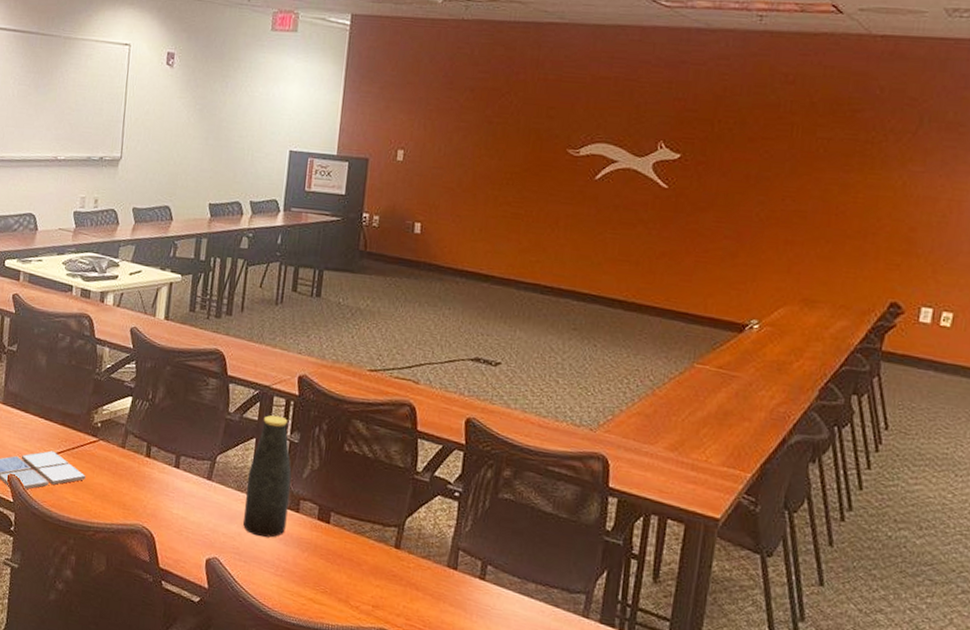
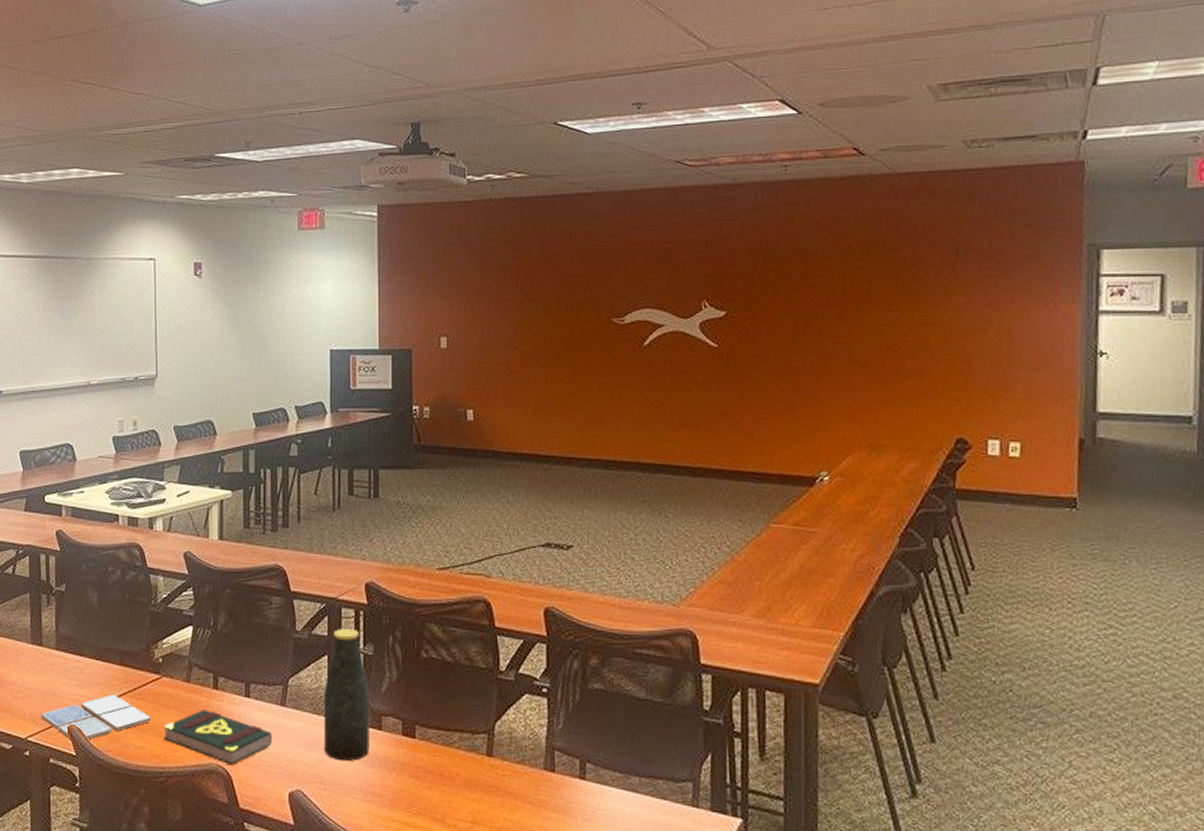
book: none [96,474,196,529] -> present [164,709,272,766]

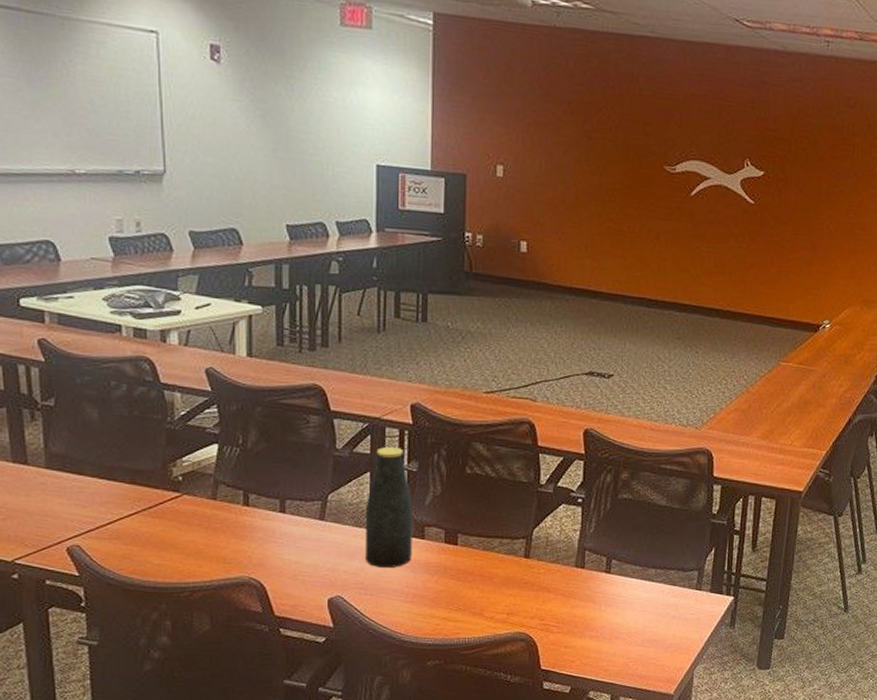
drink coaster: present [41,694,151,741] -> none [31,513,171,561]
book: present [164,709,272,766] -> none [187,526,310,578]

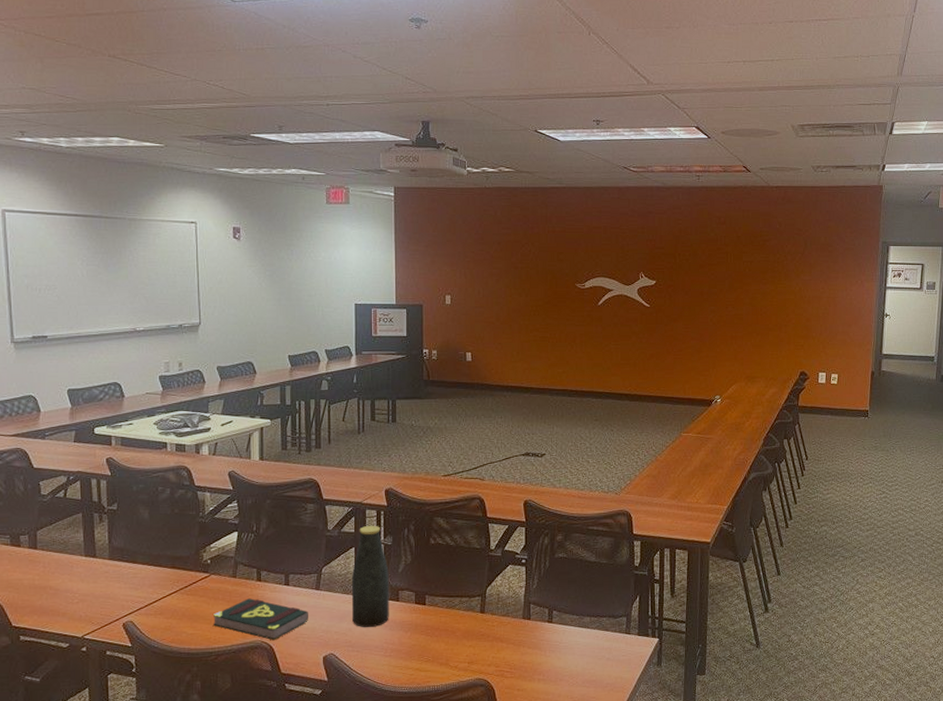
book: none [187,526,310,578] -> present [214,598,308,641]

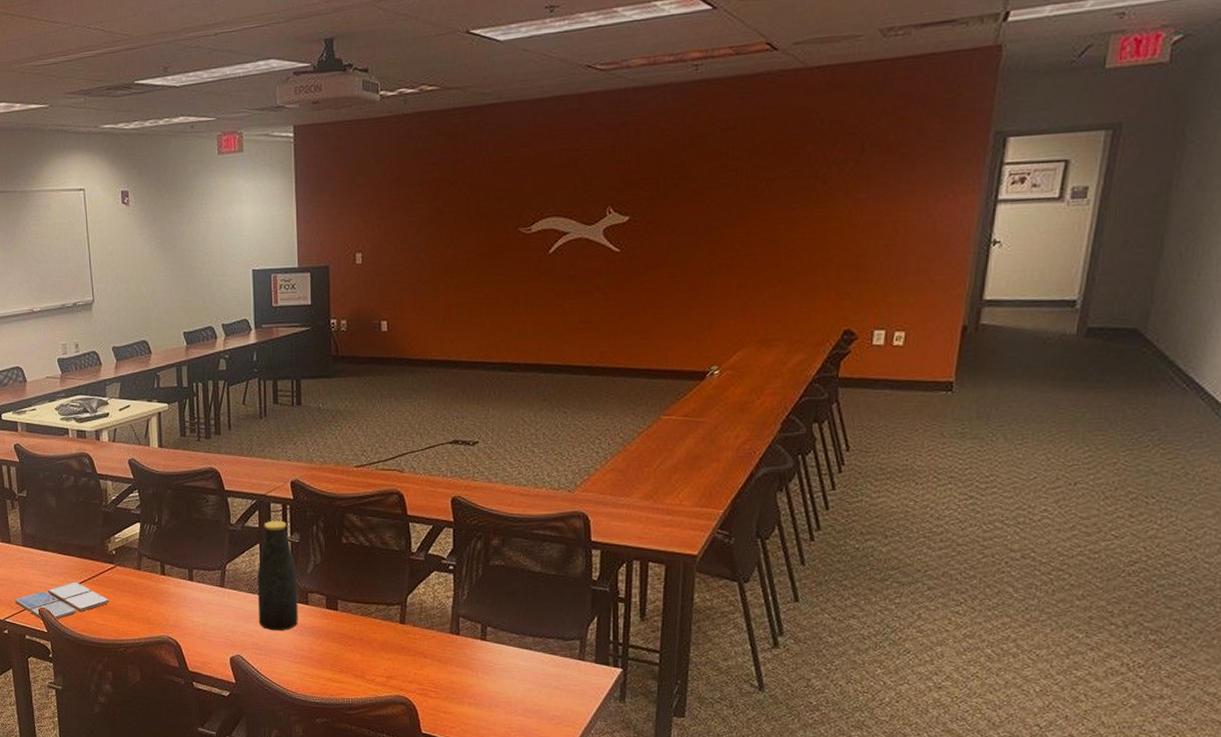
drink coaster: none [97,593,201,634] -> present [15,582,109,621]
book: present [214,598,308,641] -> none [121,592,214,637]

